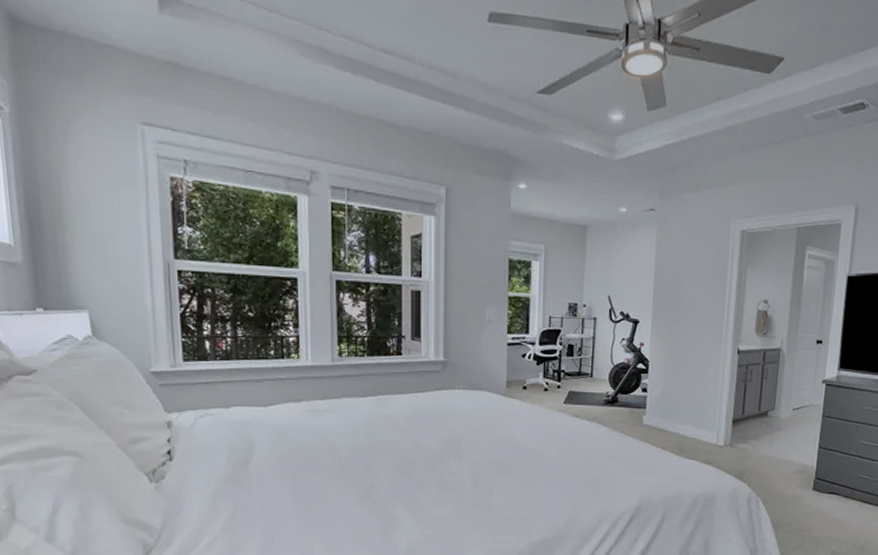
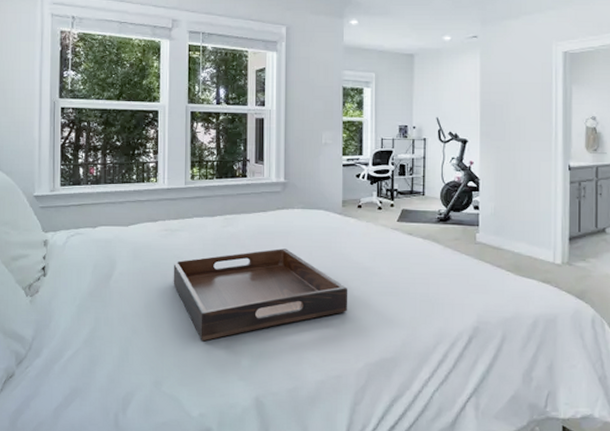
serving tray: none [321,431,511,526] -> present [173,248,348,342]

